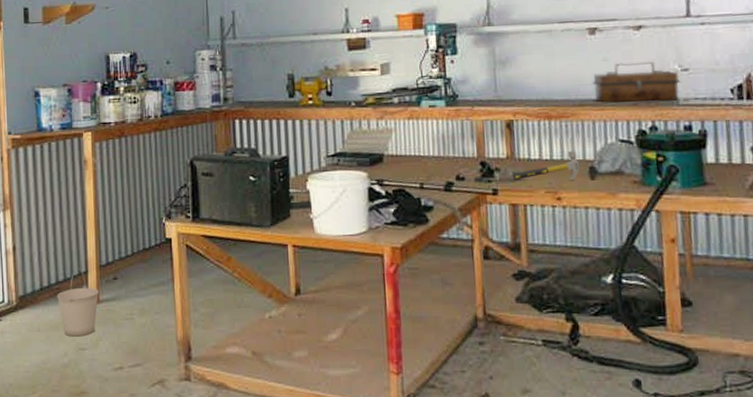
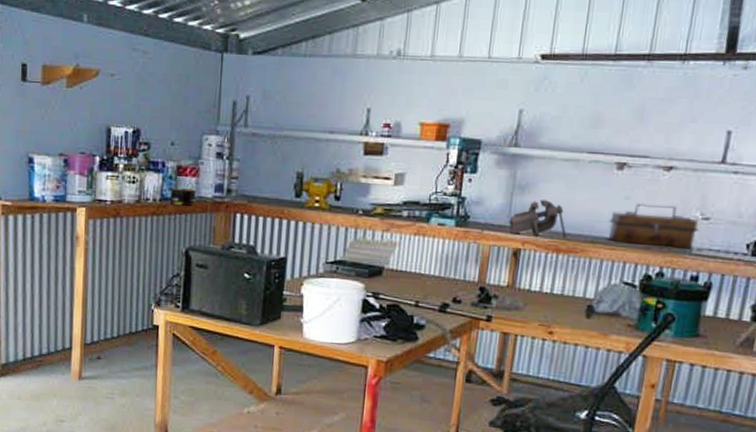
bucket: present [57,268,99,337] -> none [39,343,81,409]
paint can: none [171,96,196,119] -> present [170,182,197,206]
bench vise: none [496,70,555,107] -> present [509,198,567,238]
claw hammer: present [512,150,580,181] -> none [509,286,579,316]

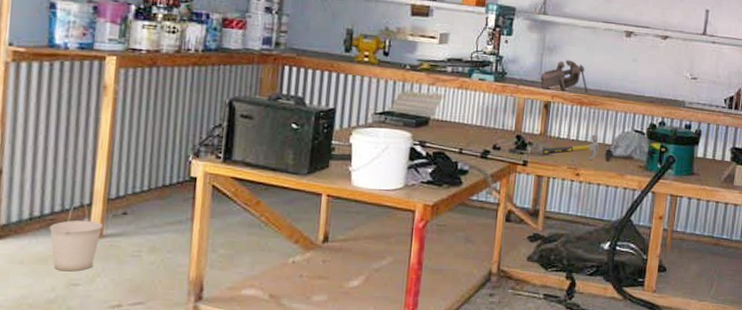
bucket: none [39,343,81,409] -> present [50,199,103,272]
paint can: present [170,182,197,206] -> none [214,34,243,58]
claw hammer: none [509,286,579,316] -> present [542,134,600,160]
toolbox: present [609,203,699,249] -> none [621,65,689,103]

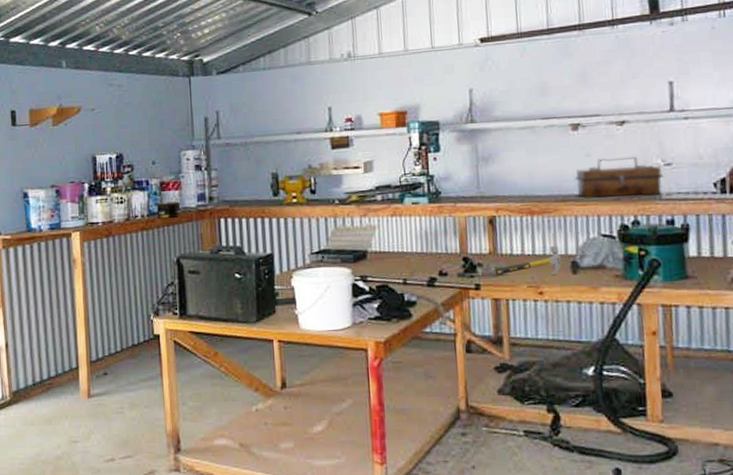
bucket: present [50,199,103,272] -> none [49,364,90,430]
paint can: none [214,34,243,58] -> present [157,195,181,218]
bench vise: present [540,59,588,93] -> none [479,166,537,203]
toolbox: none [621,65,689,103] -> present [574,156,663,199]

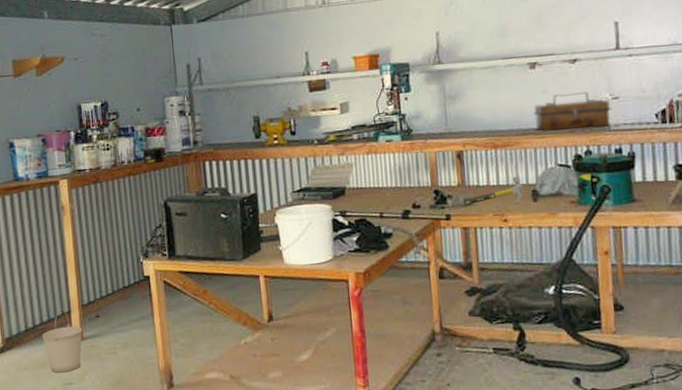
bucket: none [49,364,90,430] -> present [42,308,82,373]

